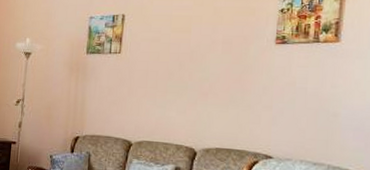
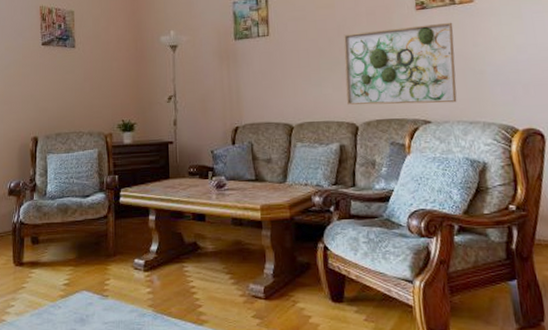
wall art: none [189,60,313,142] -> present [343,22,457,105]

